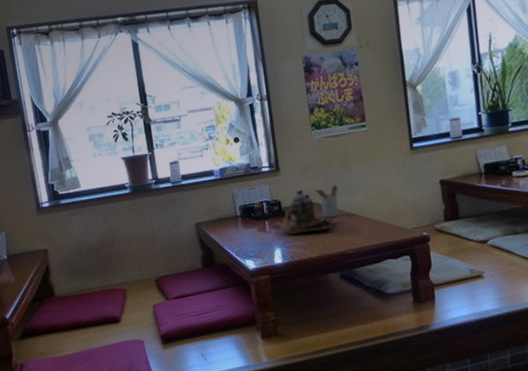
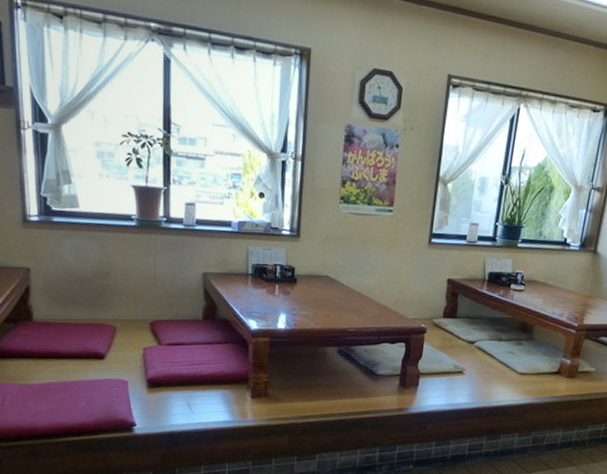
teapot: present [283,189,336,234] -> none [292,260,345,305]
utensil holder: present [314,184,339,218] -> none [330,262,354,294]

